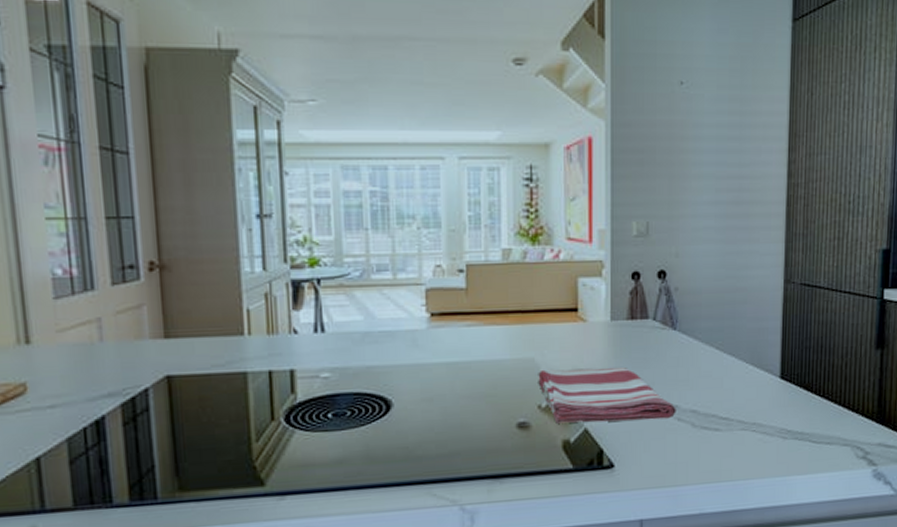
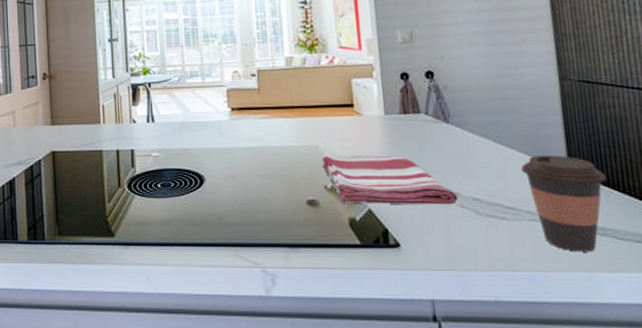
coffee cup: none [739,361,811,458] -> present [521,154,606,252]

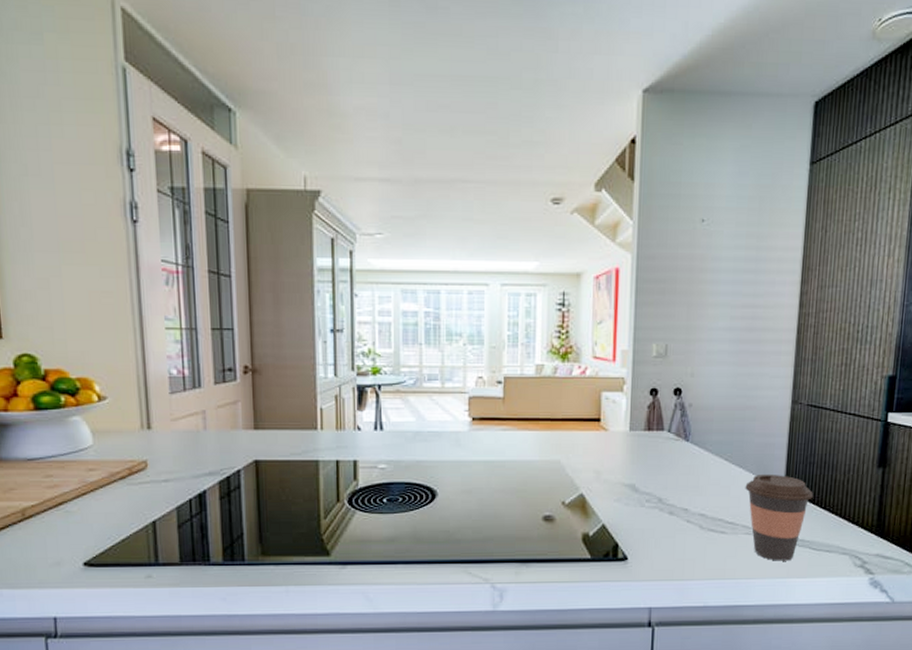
dish towel: present [322,154,458,205] -> none [563,469,686,520]

